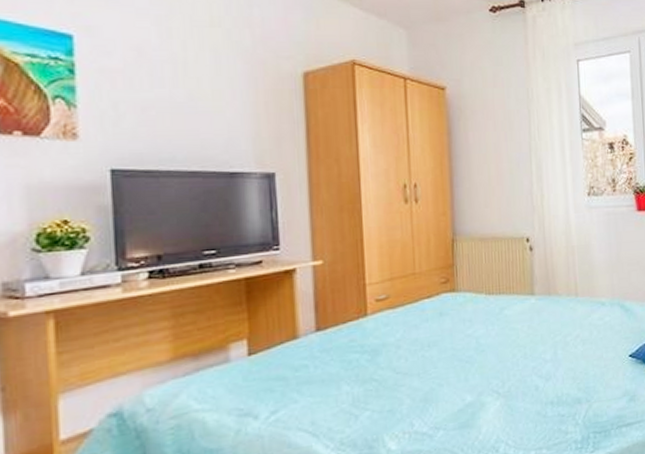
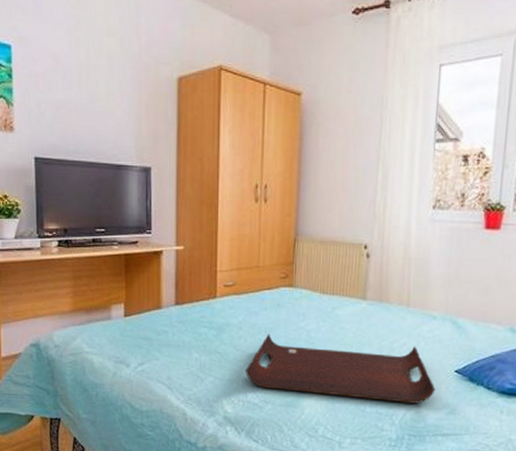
serving tray: none [409,336,613,413] -> present [246,334,436,404]

